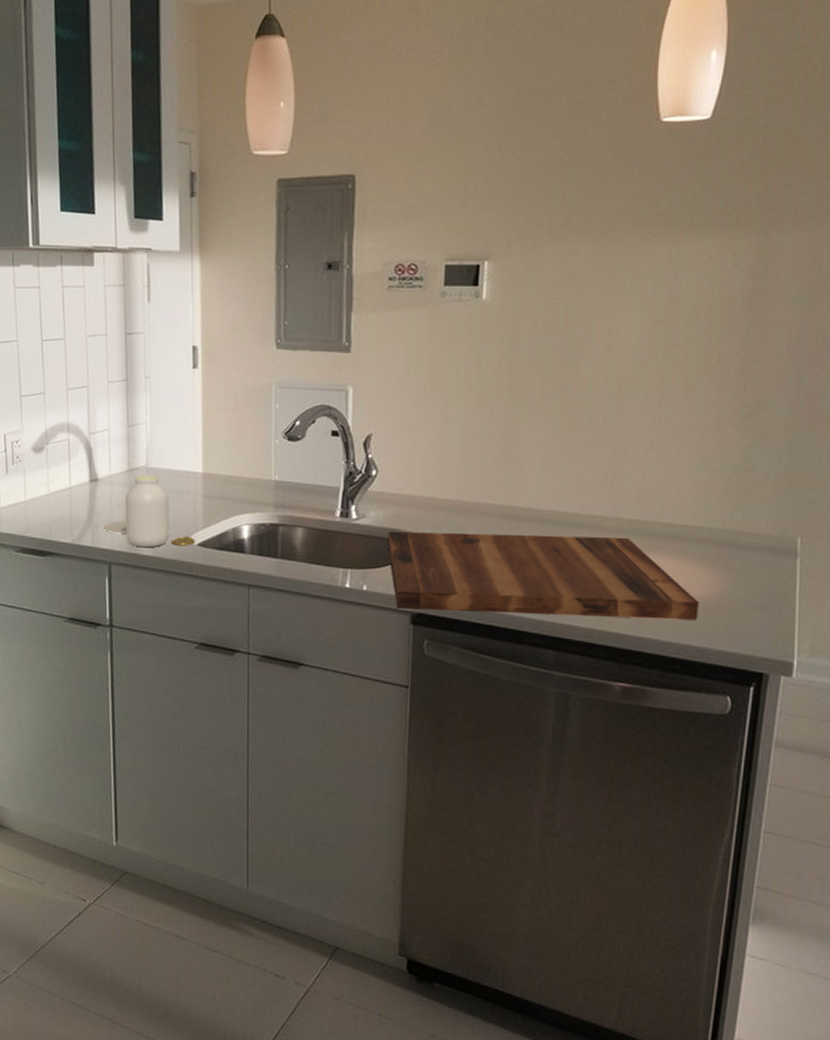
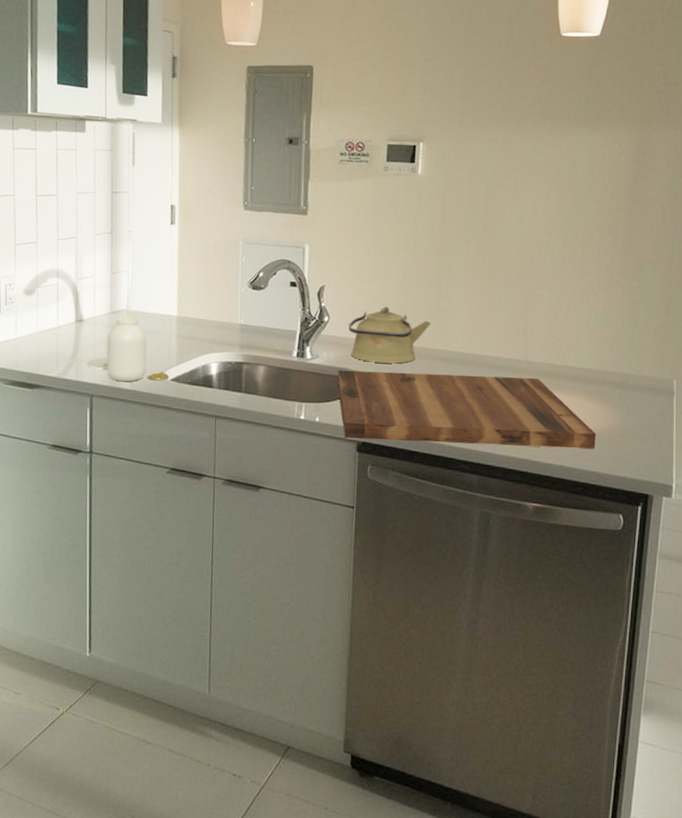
kettle: none [400,456,499,523] -> present [349,306,432,364]

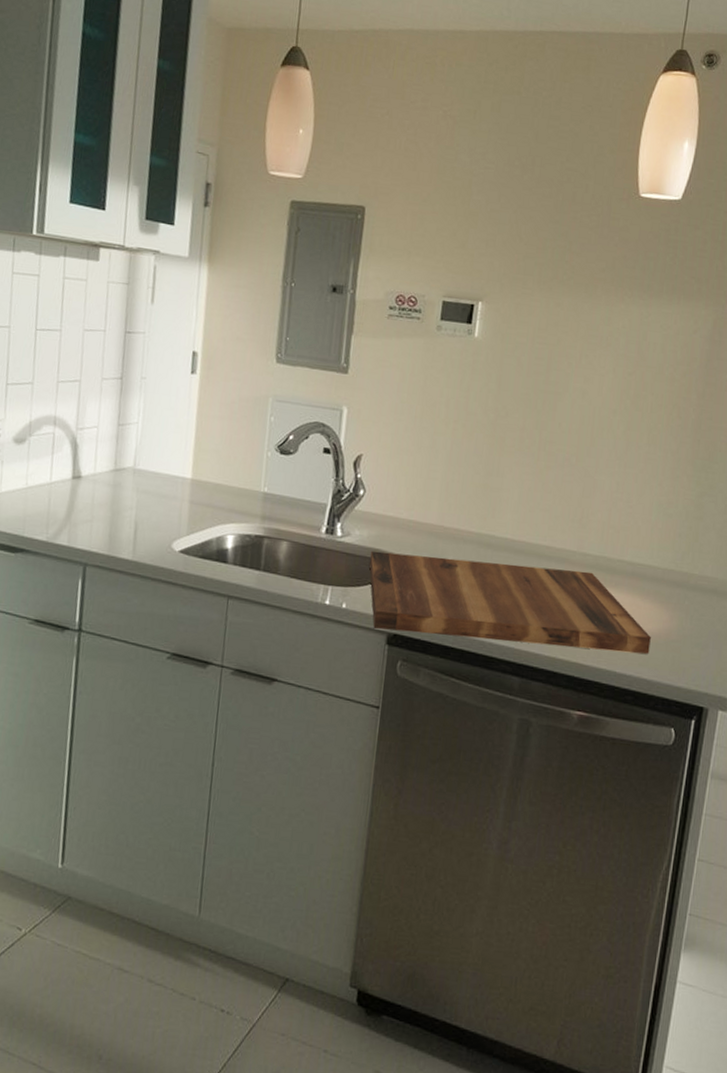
jar: present [87,317,169,382] -> none [83,476,177,552]
kettle: present [349,306,432,364] -> none [386,482,479,548]

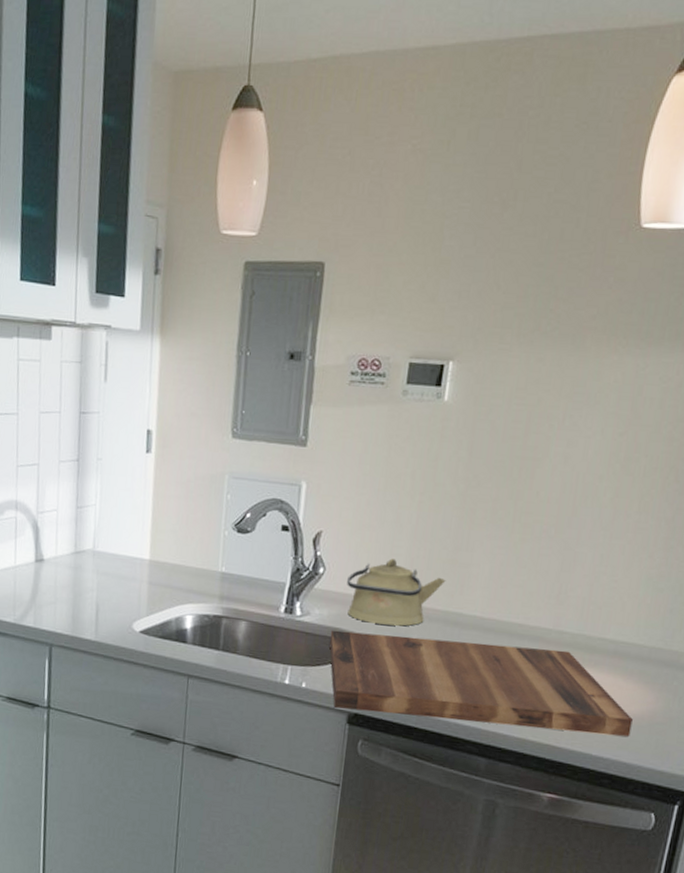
kettle: none [386,482,479,548] -> present [347,558,446,626]

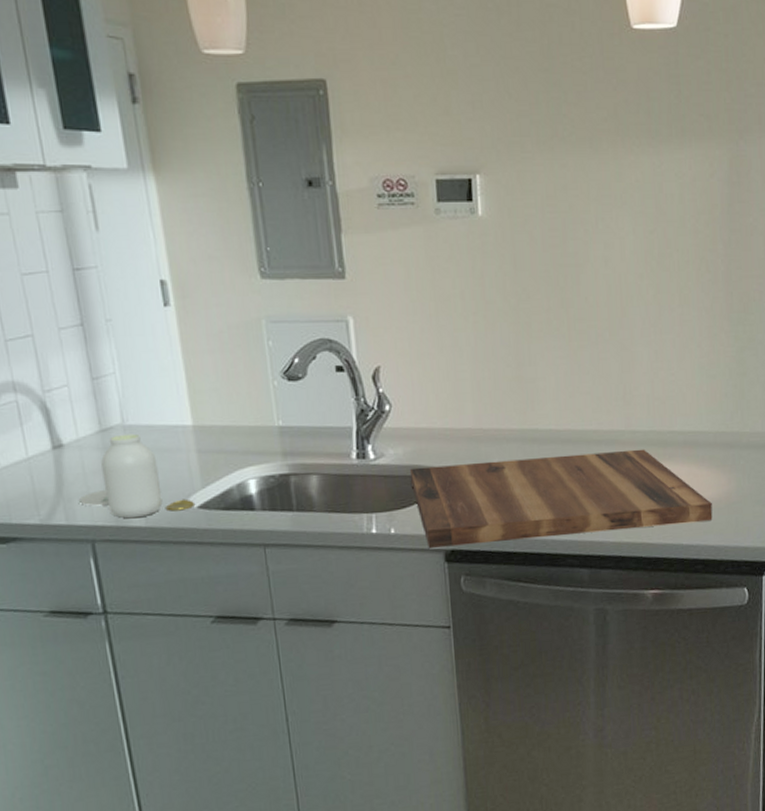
jar: none [47,558,137,633] -> present [79,433,194,519]
kettle: present [347,558,446,626] -> none [416,384,516,454]

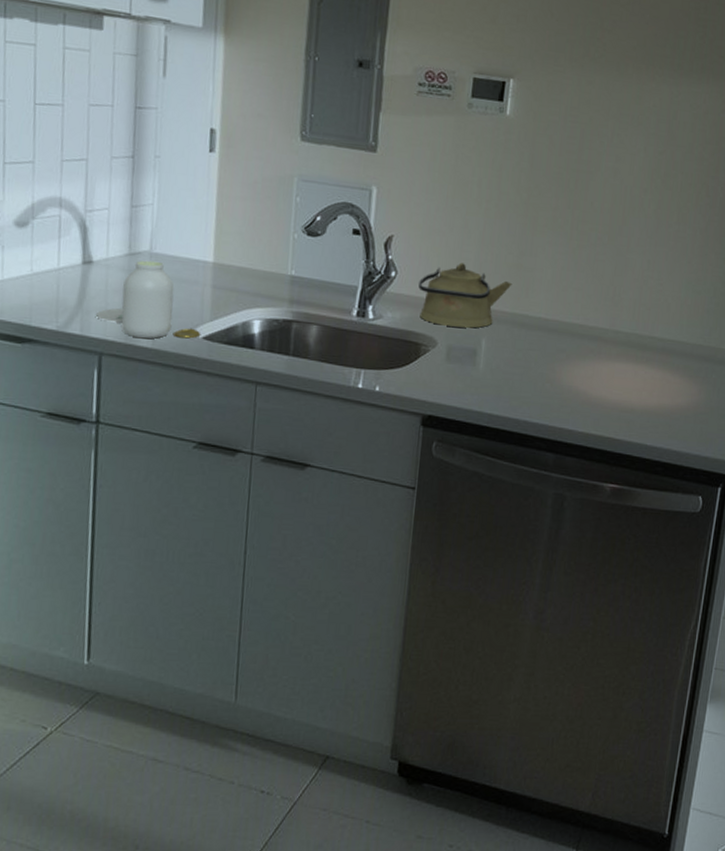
cutting board: present [409,449,713,548] -> none [402,333,680,426]
kettle: none [416,384,516,454] -> present [418,262,512,328]

